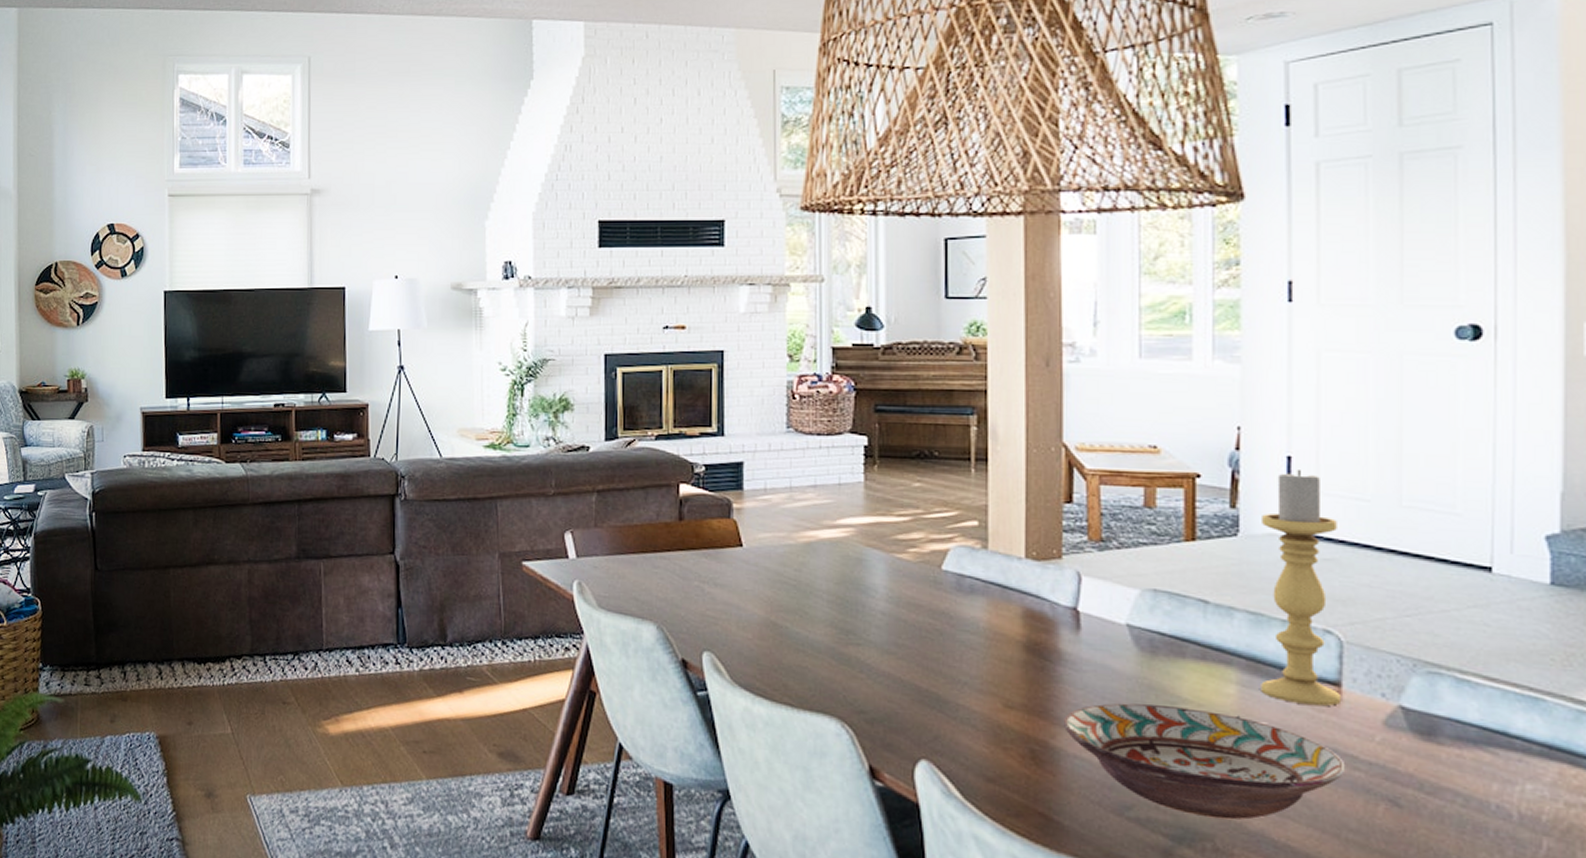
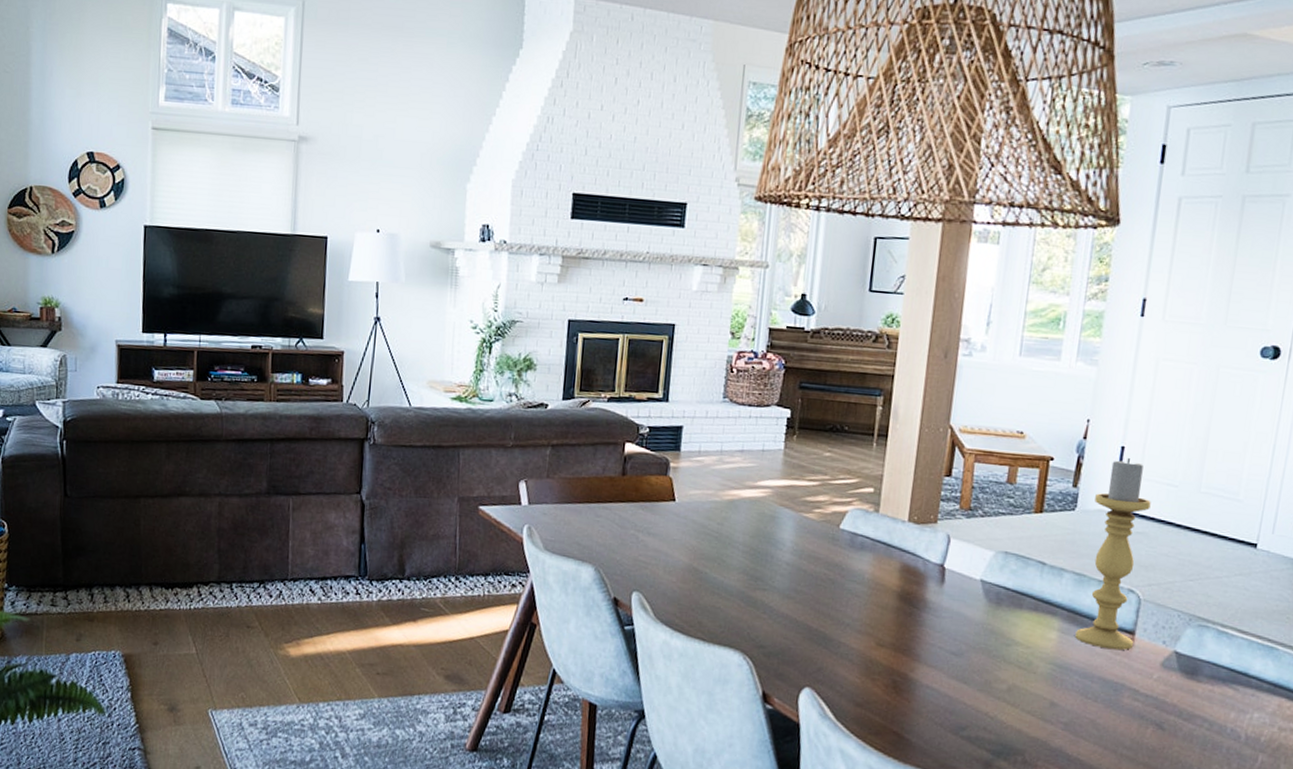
decorative bowl: present [1062,703,1346,820] -> none [920,644,1129,739]

